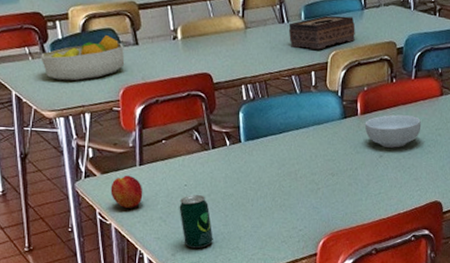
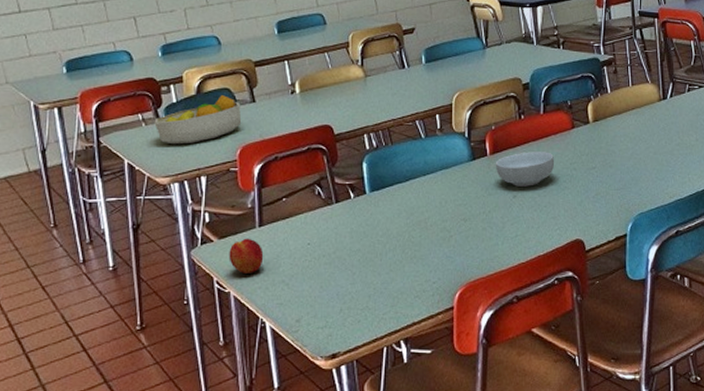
beverage can: present [179,195,213,249] -> none [302,254,340,312]
tissue box: present [288,15,356,50] -> none [409,56,478,92]

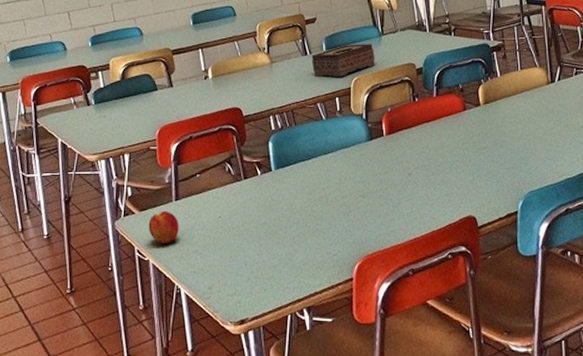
fruit bowl: present [154,95,242,145] -> none [84,81,161,126]
tissue box: none [409,56,478,92] -> present [311,44,375,77]
cereal bowl: present [495,152,555,187] -> none [391,132,448,165]

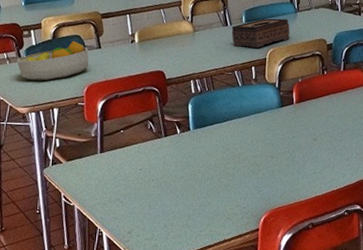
fruit bowl: none [84,81,161,126] -> present [17,41,89,81]
peach: present [148,210,179,243] -> none [74,161,103,191]

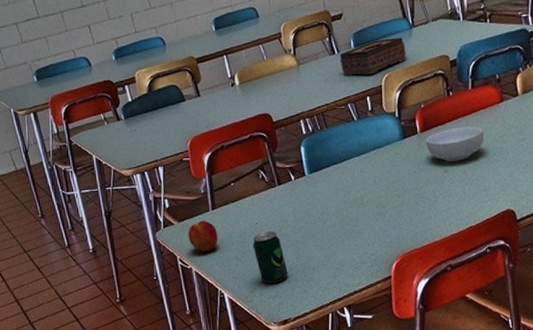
fruit bowl: present [17,41,89,81] -> none [114,92,190,140]
peach: none [74,161,103,191] -> present [188,220,218,252]
beverage can: none [135,178,165,227] -> present [253,231,288,284]
cereal bowl: none [300,102,351,132] -> present [425,126,484,162]

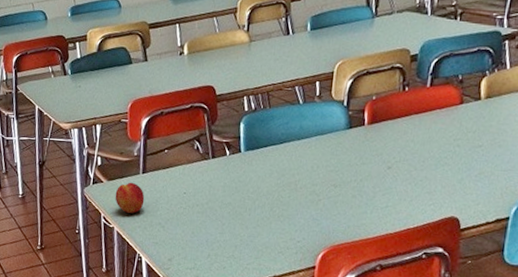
beverage can: present [253,231,288,284] -> none [177,202,209,255]
tissue box: present [339,37,406,76] -> none [293,25,365,60]
cereal bowl: present [425,126,484,162] -> none [372,124,437,159]

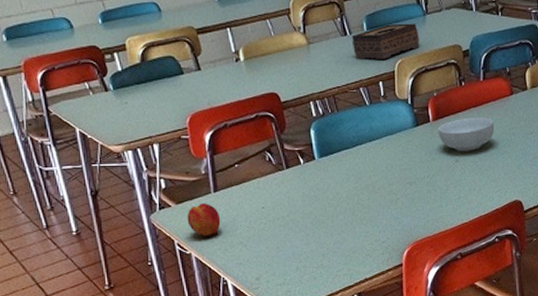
tissue box: none [293,25,365,60] -> present [351,23,419,59]
cereal bowl: none [372,124,437,159] -> present [437,117,495,151]

